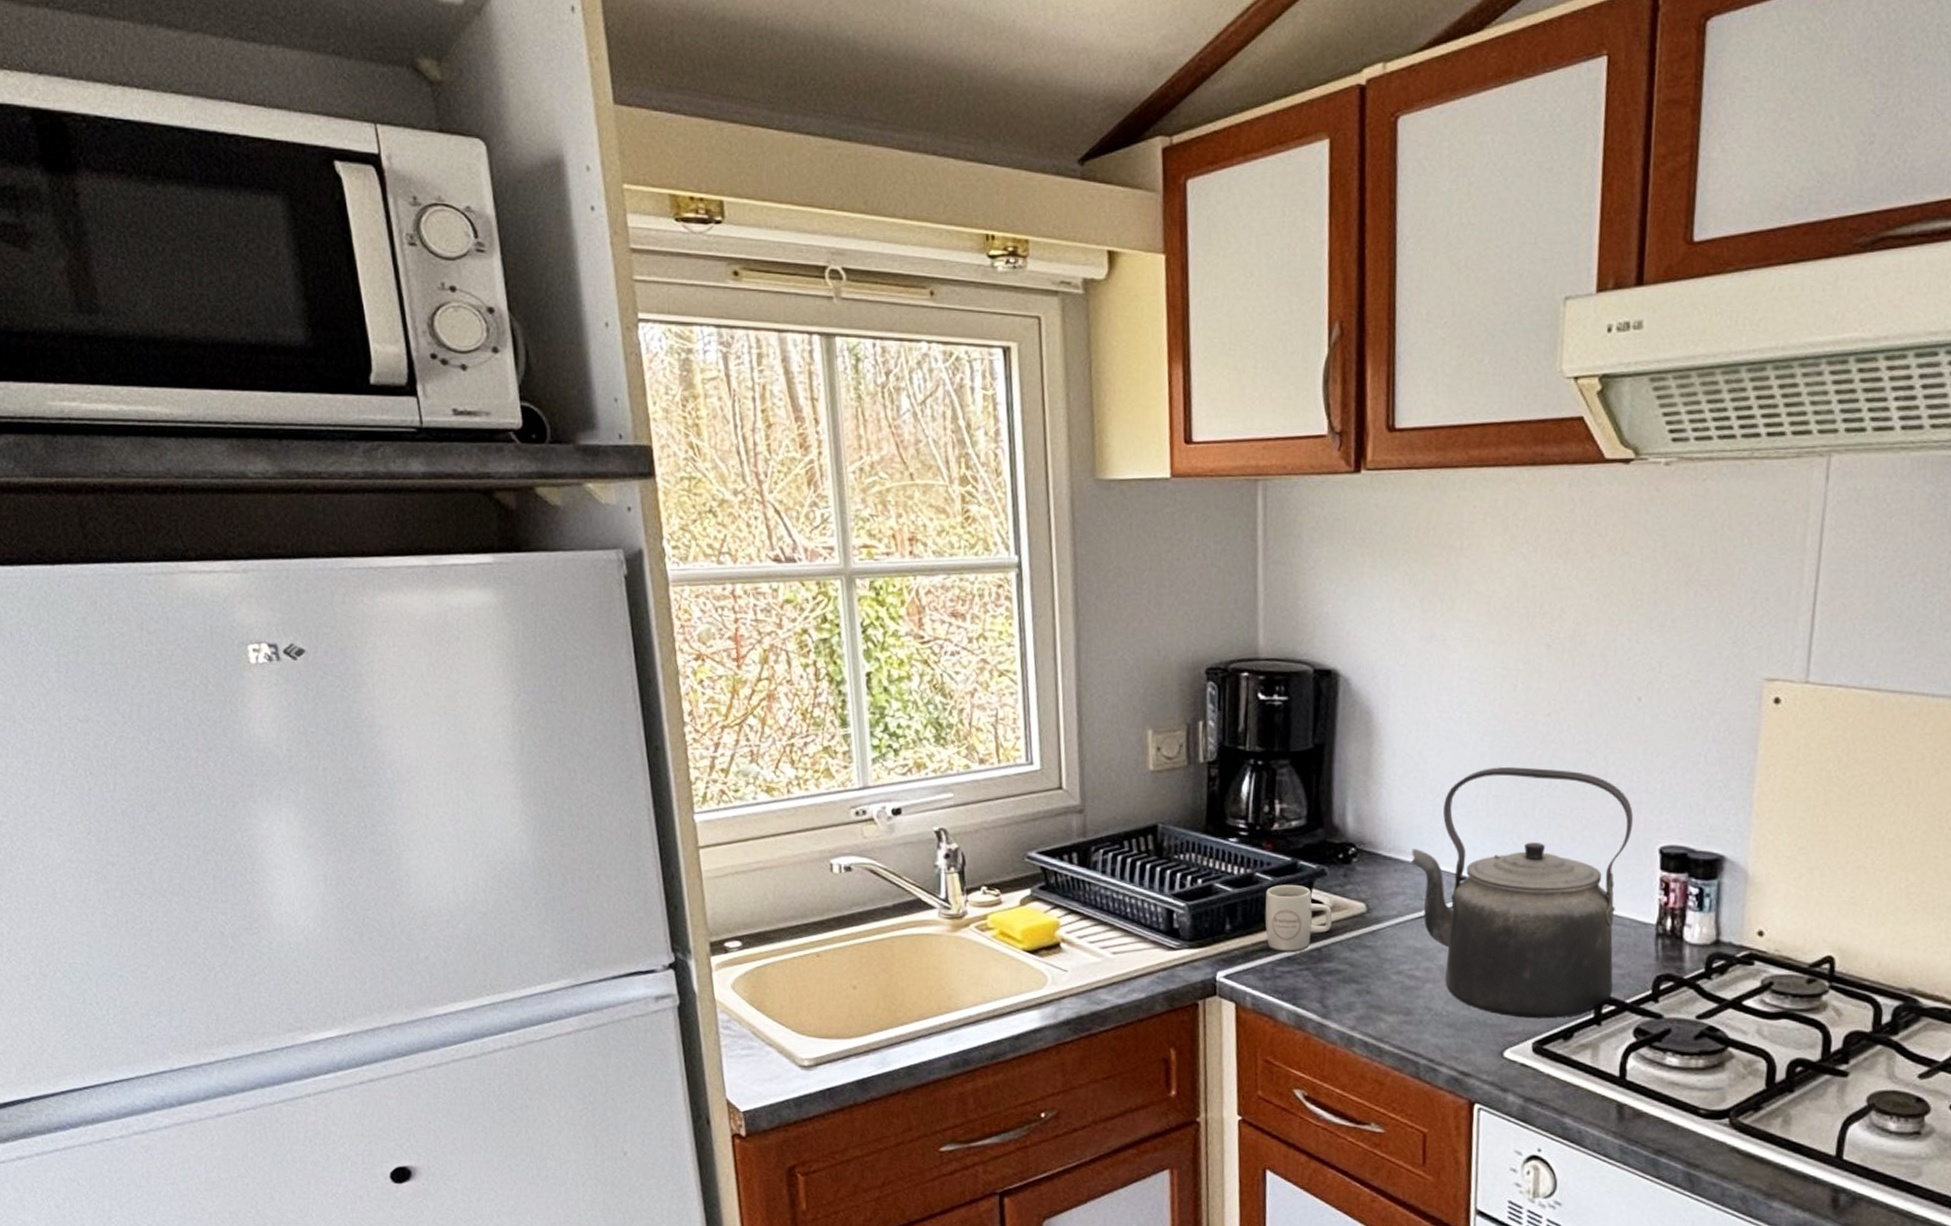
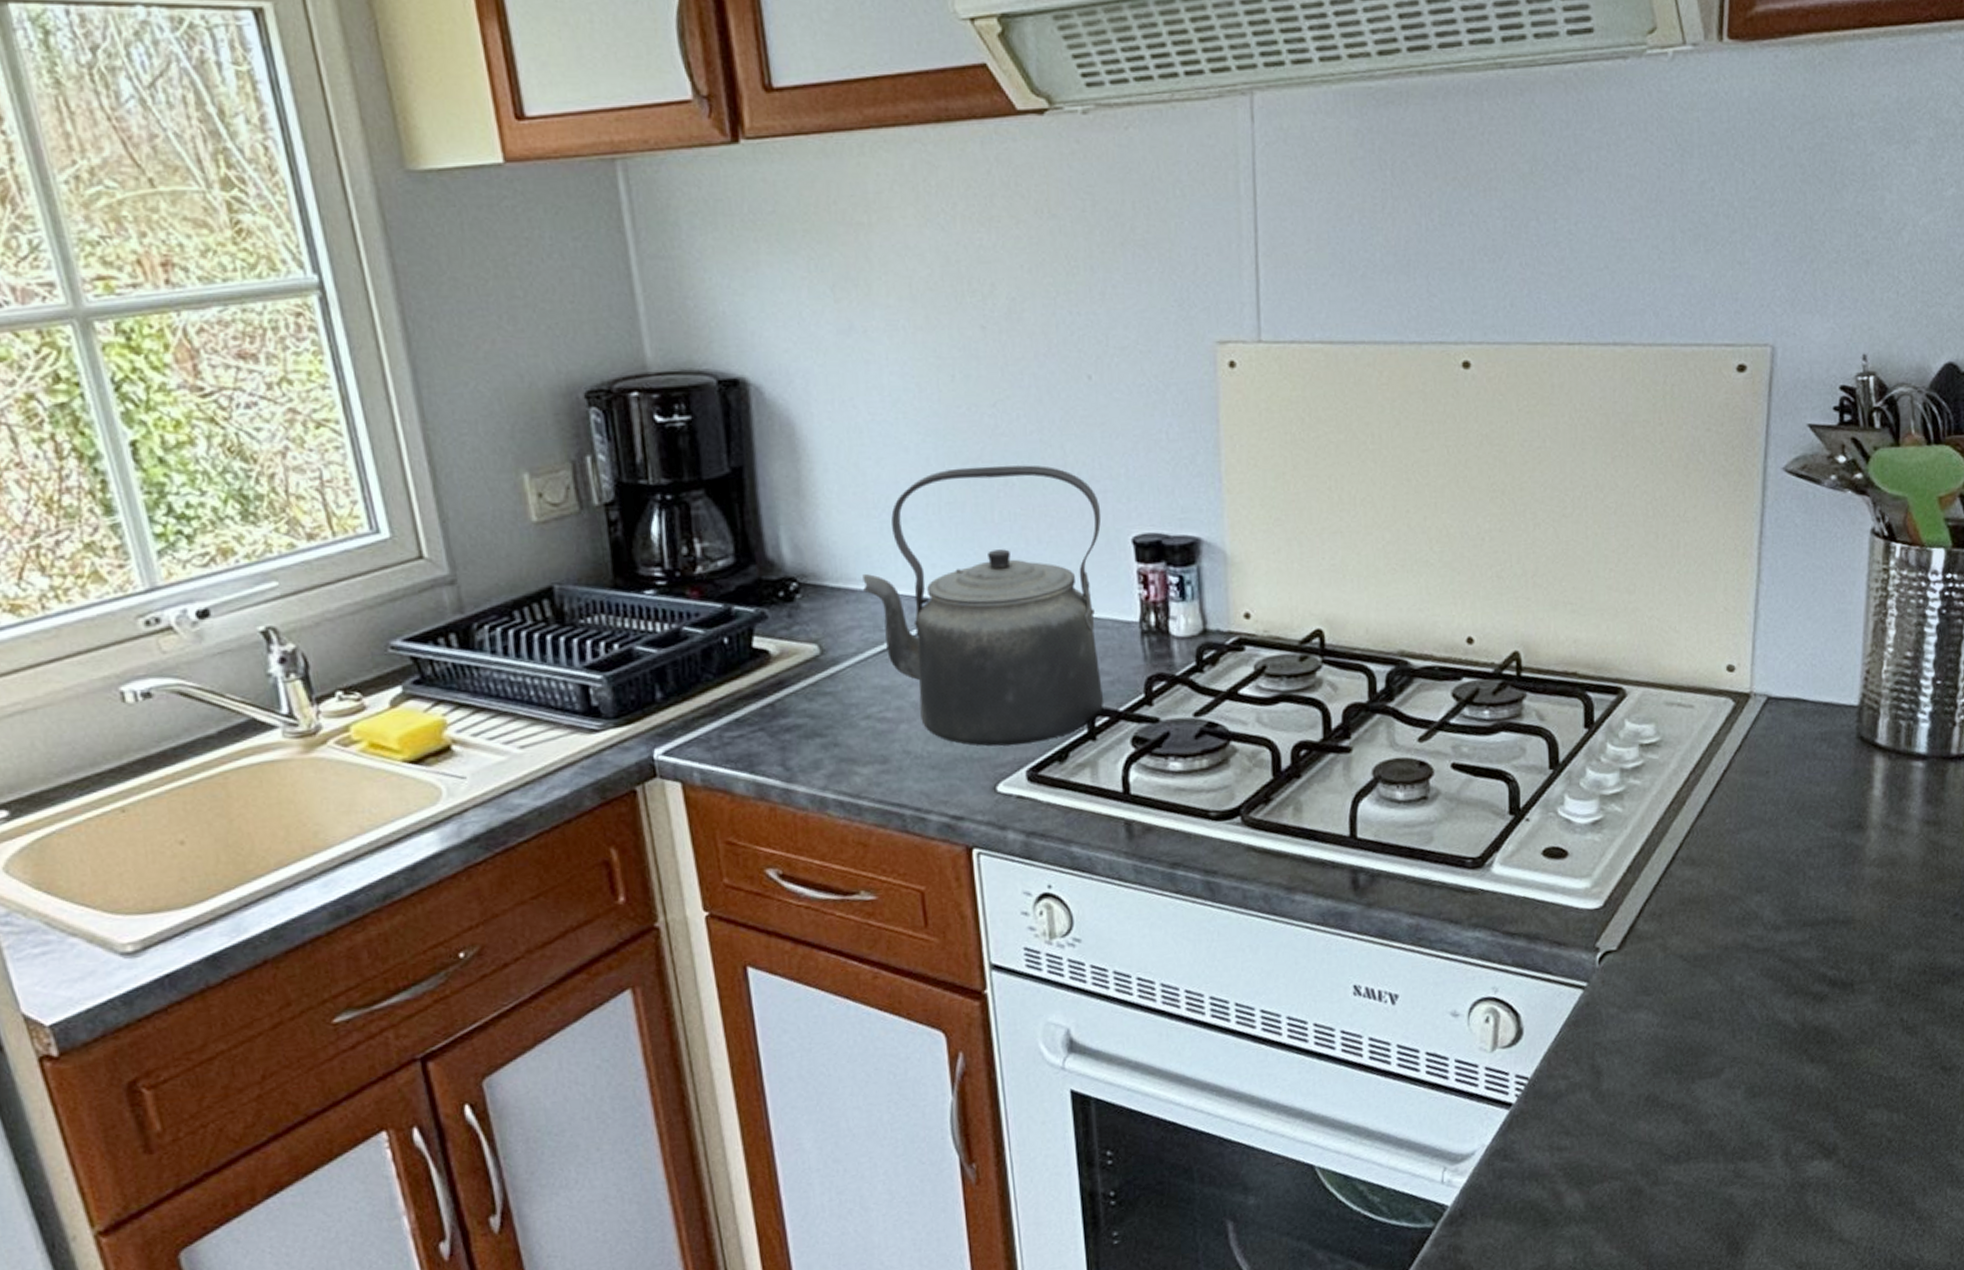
mug: present [1264,884,1333,953] -> none [698,634,783,715]

